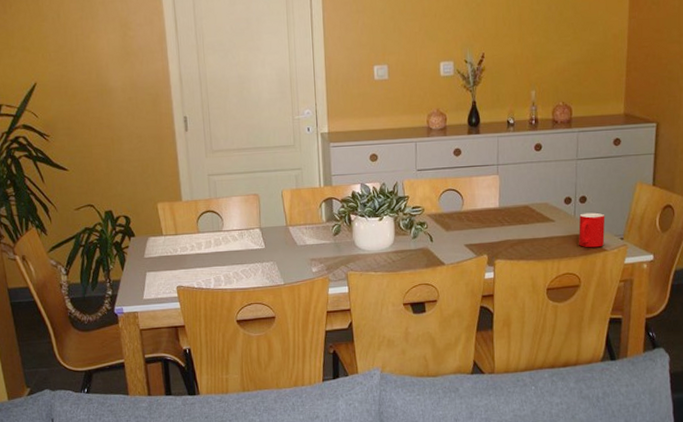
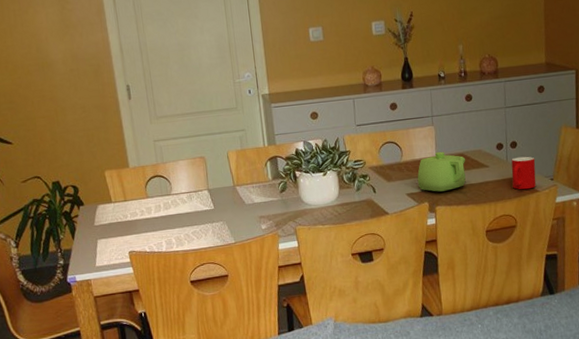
teapot: none [477,202,531,245] -> present [417,151,466,192]

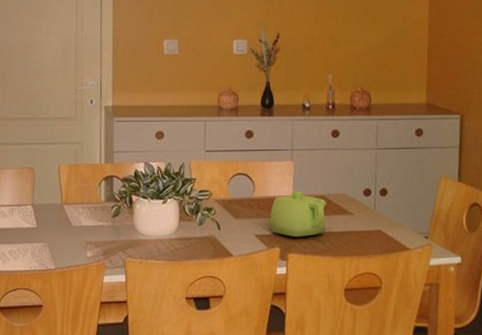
cup: present [511,156,536,190] -> none [379,207,408,246]

